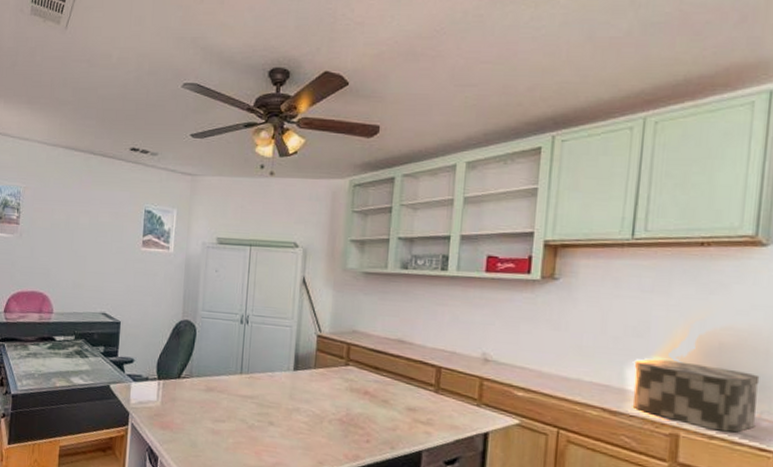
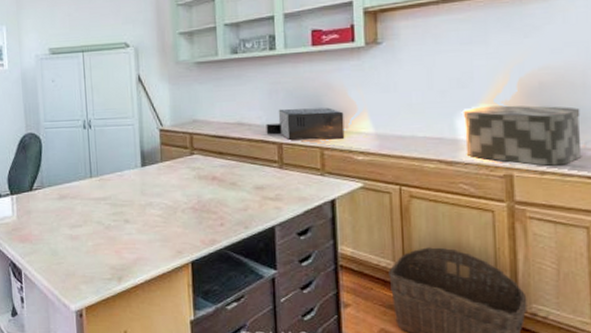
printer: none [426,331,509,372] -> present [266,107,345,141]

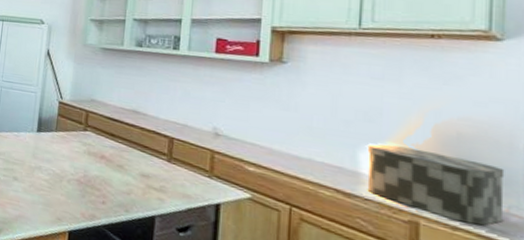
printer: present [266,107,345,141] -> none [159,105,239,147]

